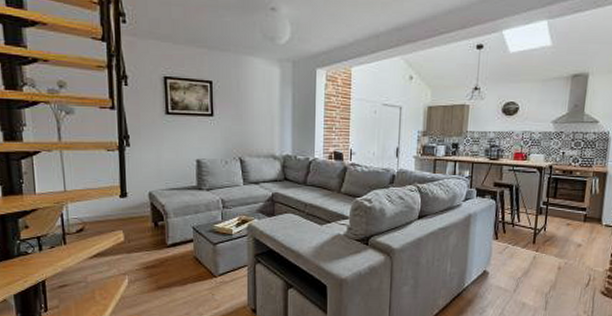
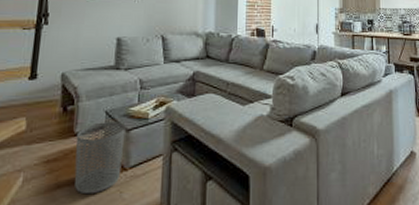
waste bin: none [169,236,212,295] -> present [74,122,126,195]

